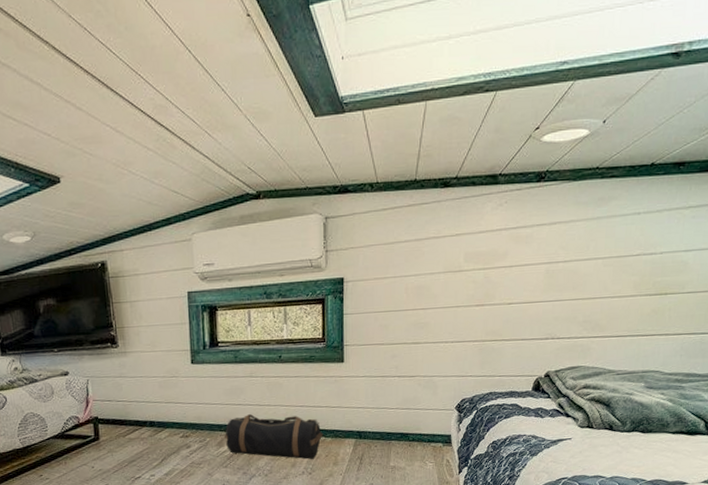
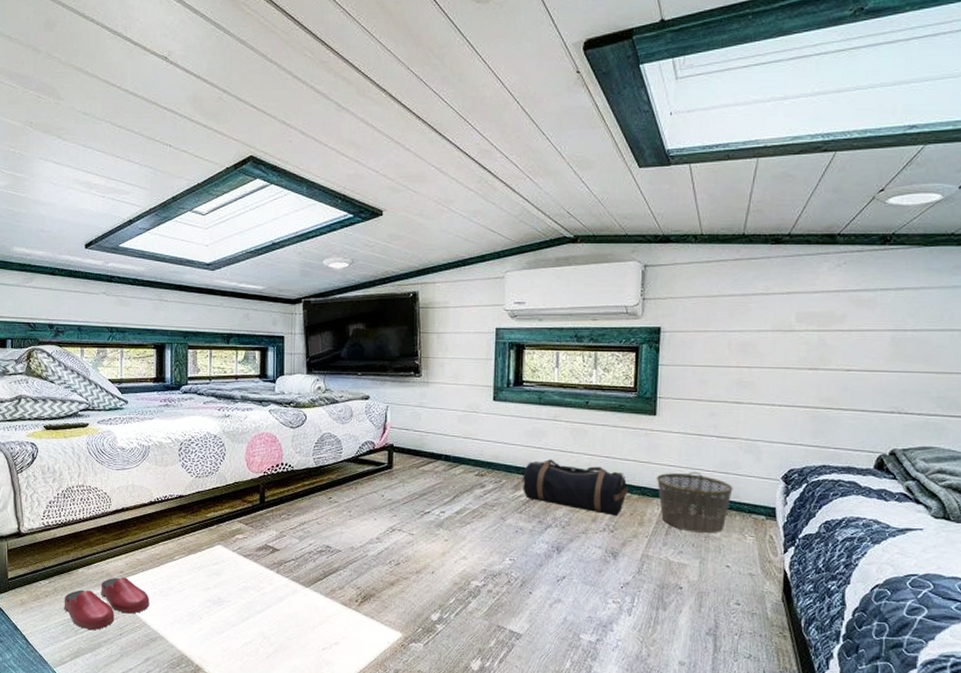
basket: none [346,410,414,465] -> present [656,471,733,533]

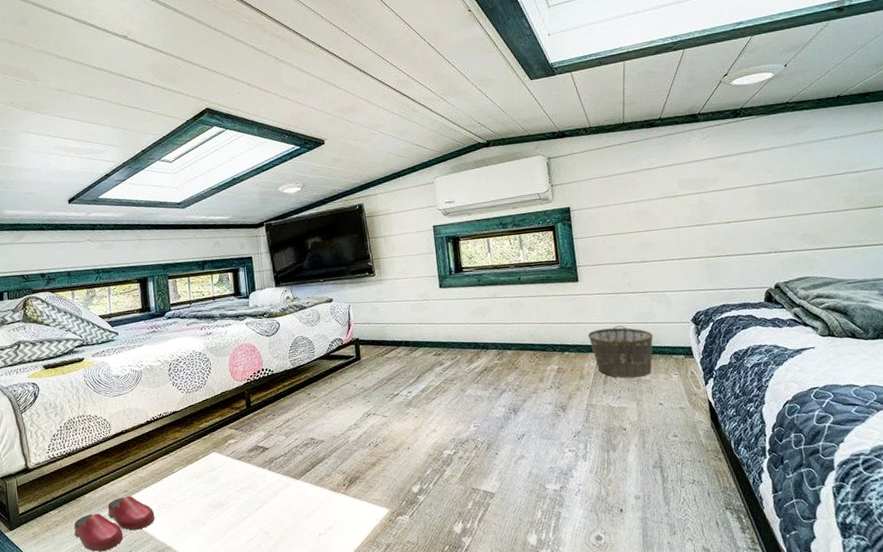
duffel bag: present [522,459,629,516] -> none [474,332,567,374]

